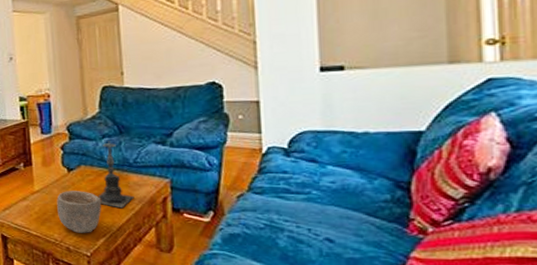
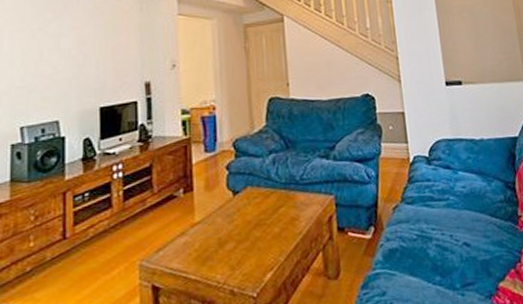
bowl: present [57,191,102,233] -> none [220,217,269,270]
candle holder: present [97,141,134,209] -> none [264,157,302,234]

